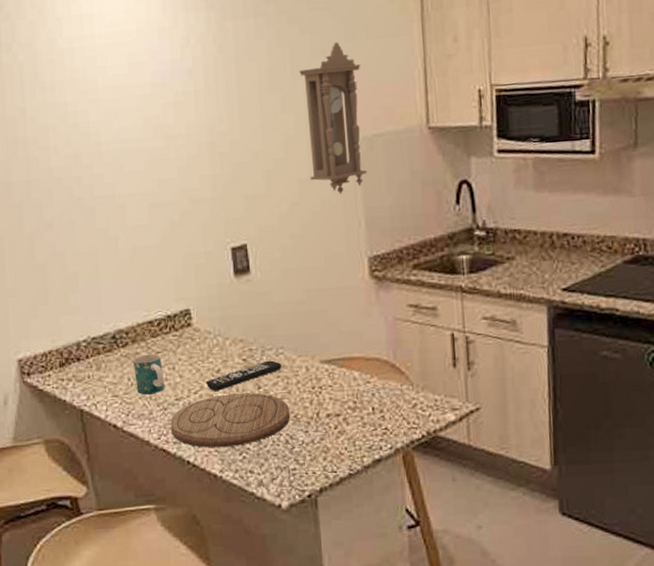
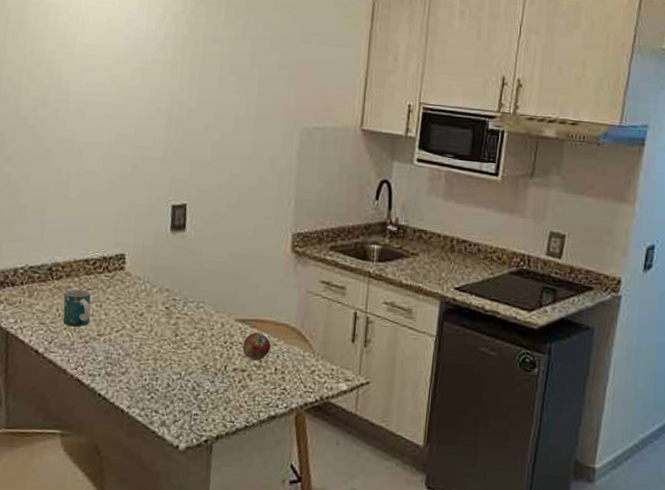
cutting board: present [170,393,290,448] -> none [88,336,200,386]
remote control: present [205,360,282,391] -> none [128,311,201,333]
pendulum clock: present [299,41,367,194] -> none [252,42,312,174]
fruit: none [333,372,365,403] -> present [242,332,272,361]

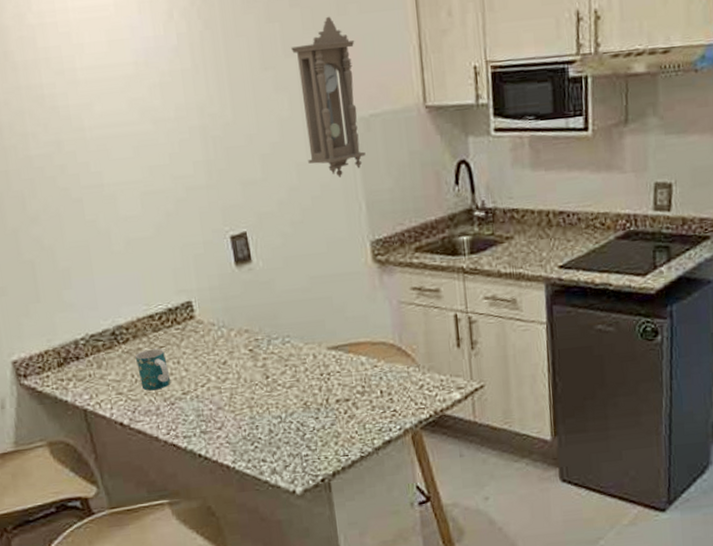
fruit: present [242,332,272,361] -> none [341,357,372,388]
pendulum clock: none [252,42,312,174] -> present [291,16,366,178]

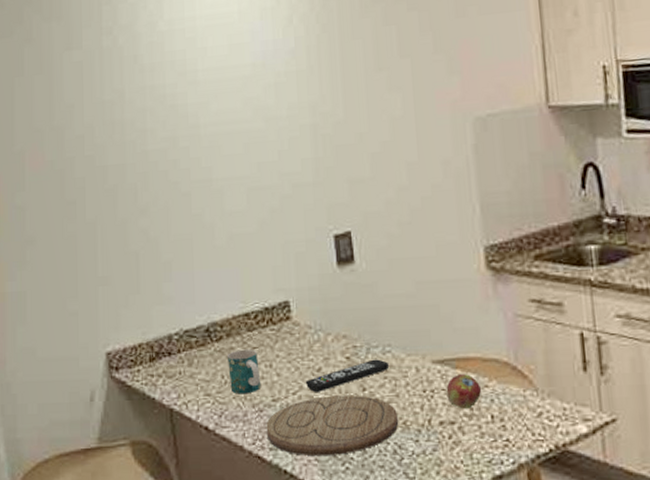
cutting board: none [178,382,300,440] -> present [266,395,398,456]
remote control: none [212,349,290,383] -> present [305,359,390,392]
pendulum clock: present [291,16,366,178] -> none [407,18,481,178]
fruit: none [341,357,372,388] -> present [446,374,482,409]

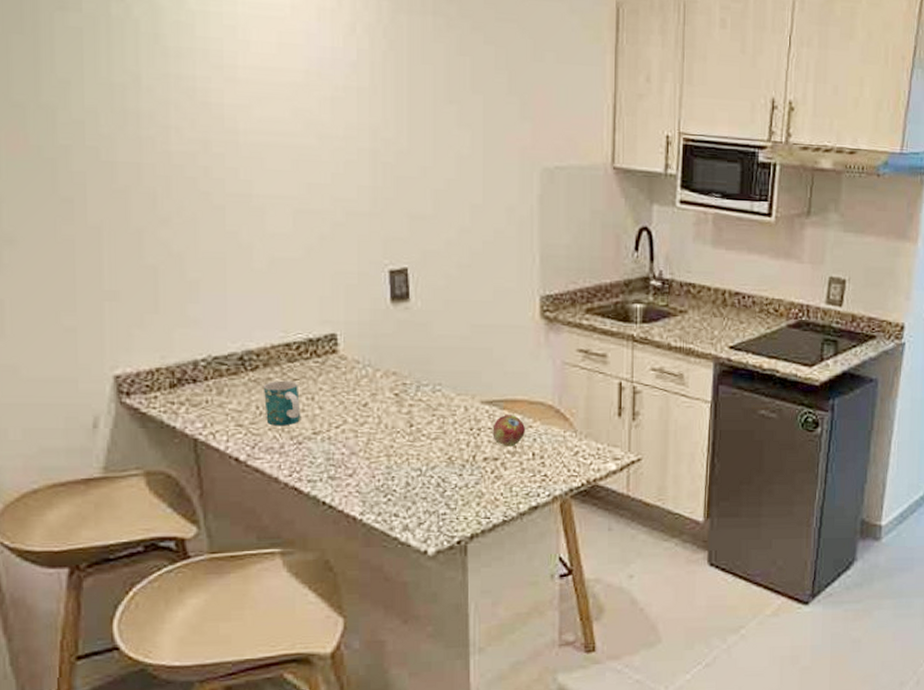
cutting board: present [266,395,398,456] -> none [305,430,443,489]
remote control: present [305,359,390,392] -> none [349,397,439,426]

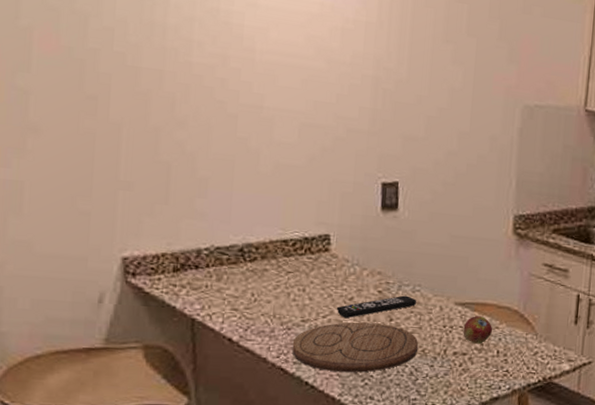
mug: present [263,380,301,426] -> none [259,272,292,313]
cutting board: none [305,430,443,489] -> present [292,322,418,373]
remote control: none [349,397,439,426] -> present [336,295,417,318]

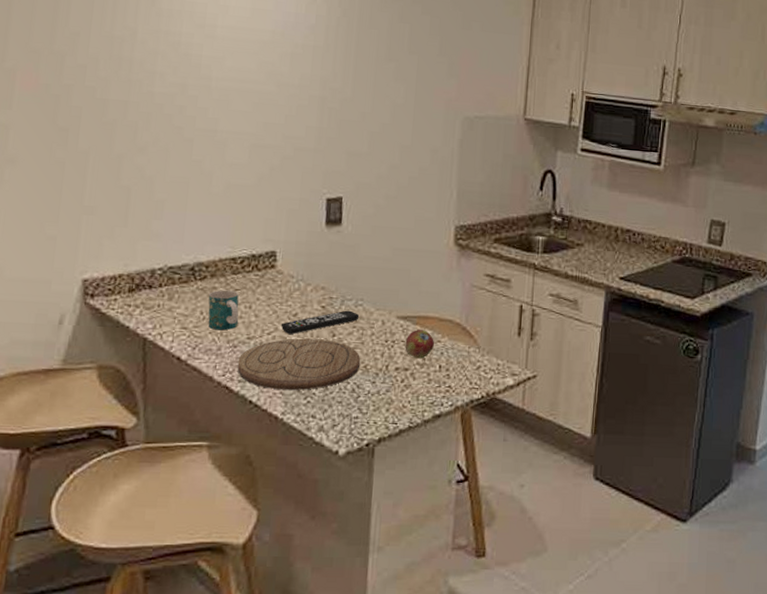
mug: none [259,272,292,313] -> present [208,290,239,331]

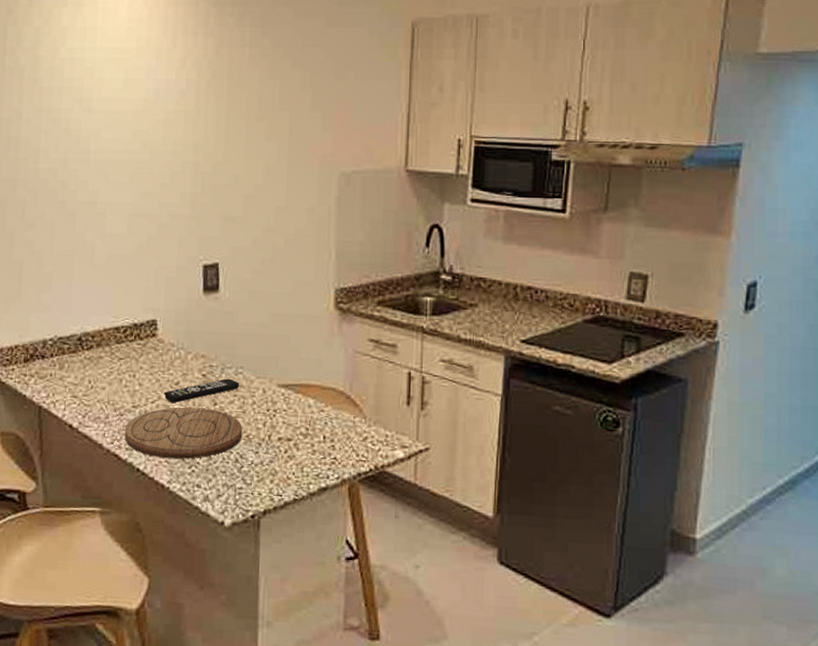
mug: present [208,290,239,331] -> none [95,359,124,399]
fruit: present [405,330,435,359] -> none [287,398,318,429]

